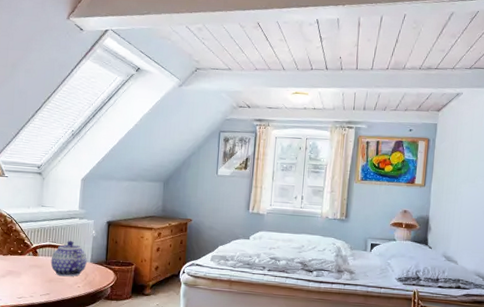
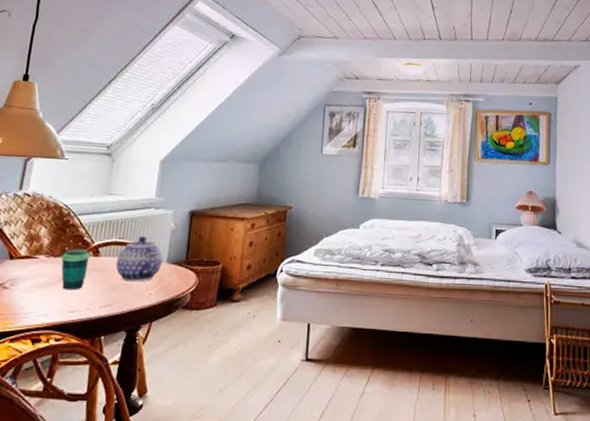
cup: none [9,249,31,282] -> present [61,248,91,290]

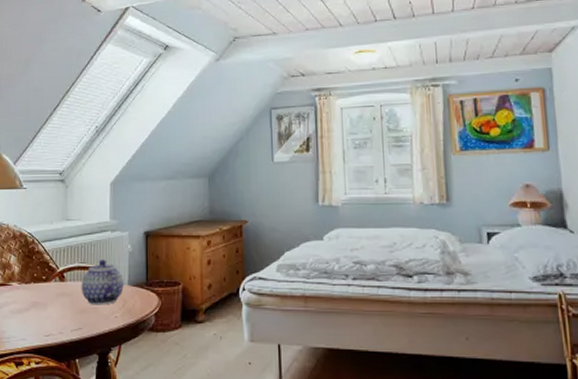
cup: present [61,248,91,290] -> none [32,274,57,315]

